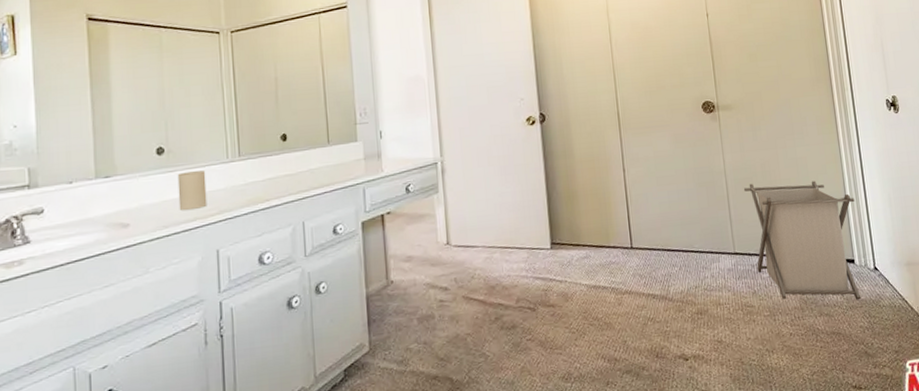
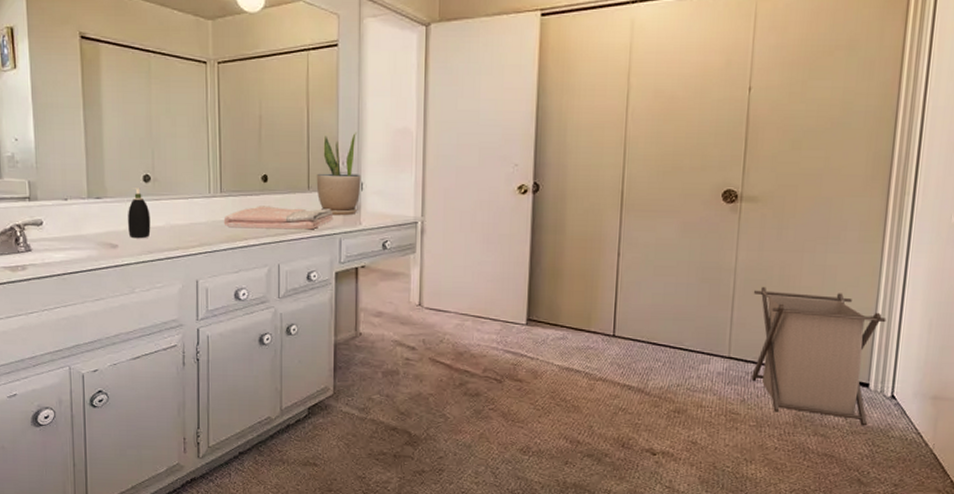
soap dispenser: none [139,161,166,215] -> present [127,188,151,239]
cup: present [177,170,207,211] -> none [162,202,189,240]
towel: none [243,160,356,191] -> present [223,206,334,230]
potted plant: none [335,84,380,166] -> present [316,132,361,216]

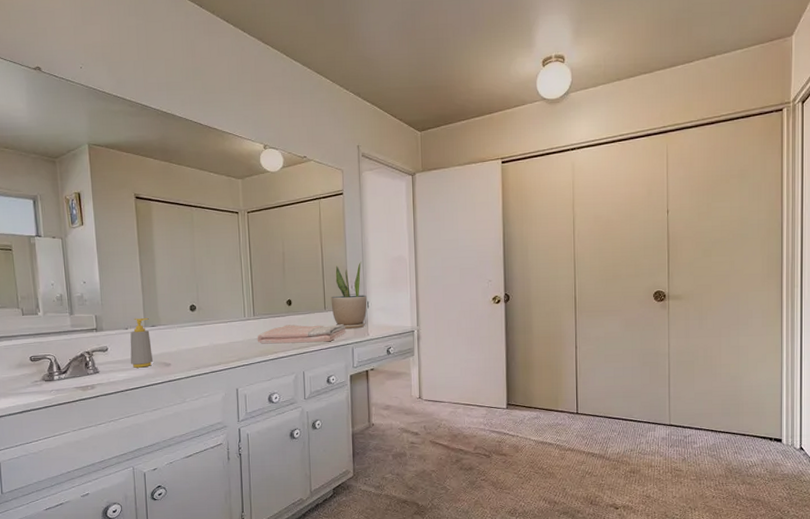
soap bottle: none [69,186,96,248] -> present [130,317,153,368]
soap dispenser: present [127,188,151,239] -> none [178,316,198,358]
laundry basket: present [751,286,886,426] -> none [684,366,790,474]

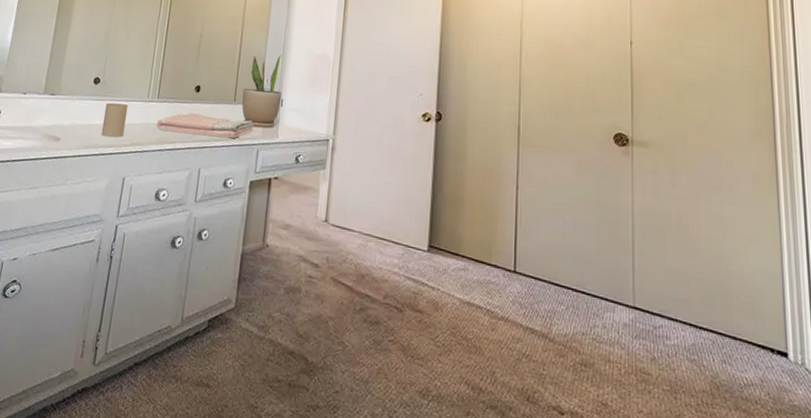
soap bottle: present [130,317,153,368] -> none [20,83,50,139]
cup: none [206,326,229,357] -> present [101,103,129,138]

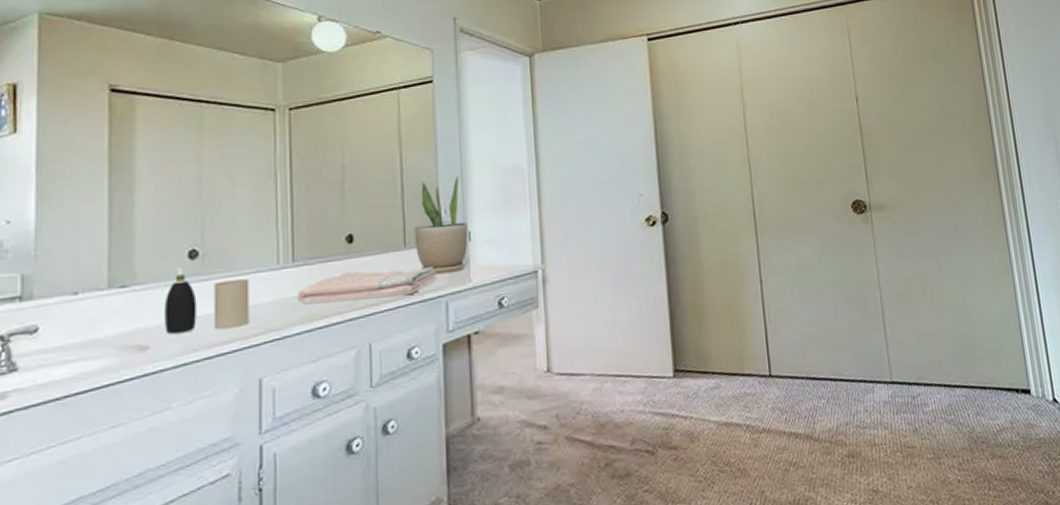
soap dispenser: none [71,88,94,135] -> present [163,267,197,335]

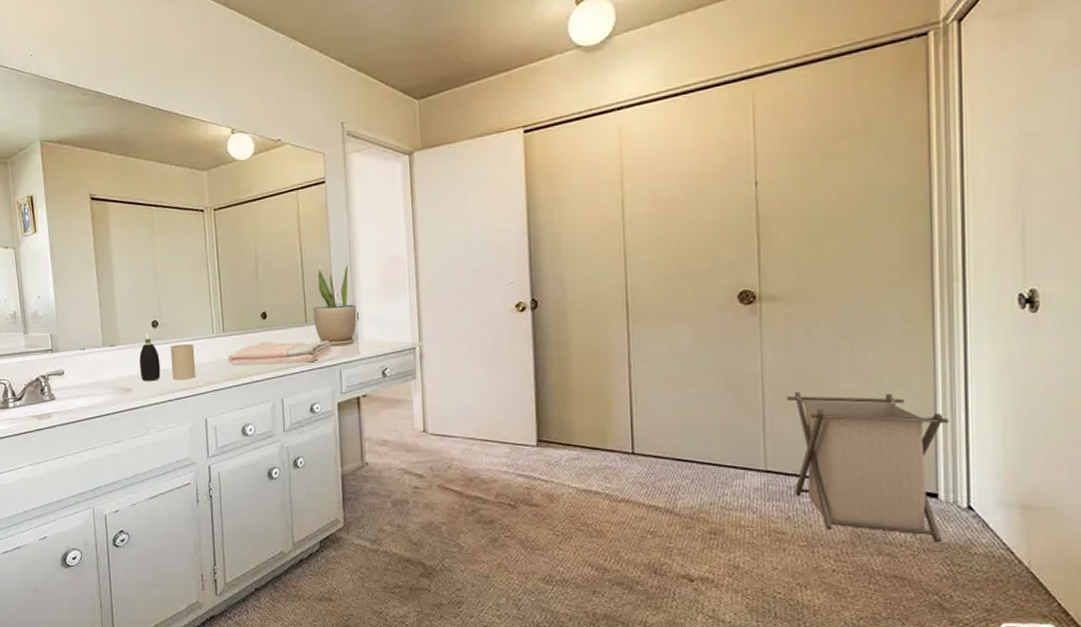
laundry basket: none [901,295,1040,439] -> present [785,391,949,543]

